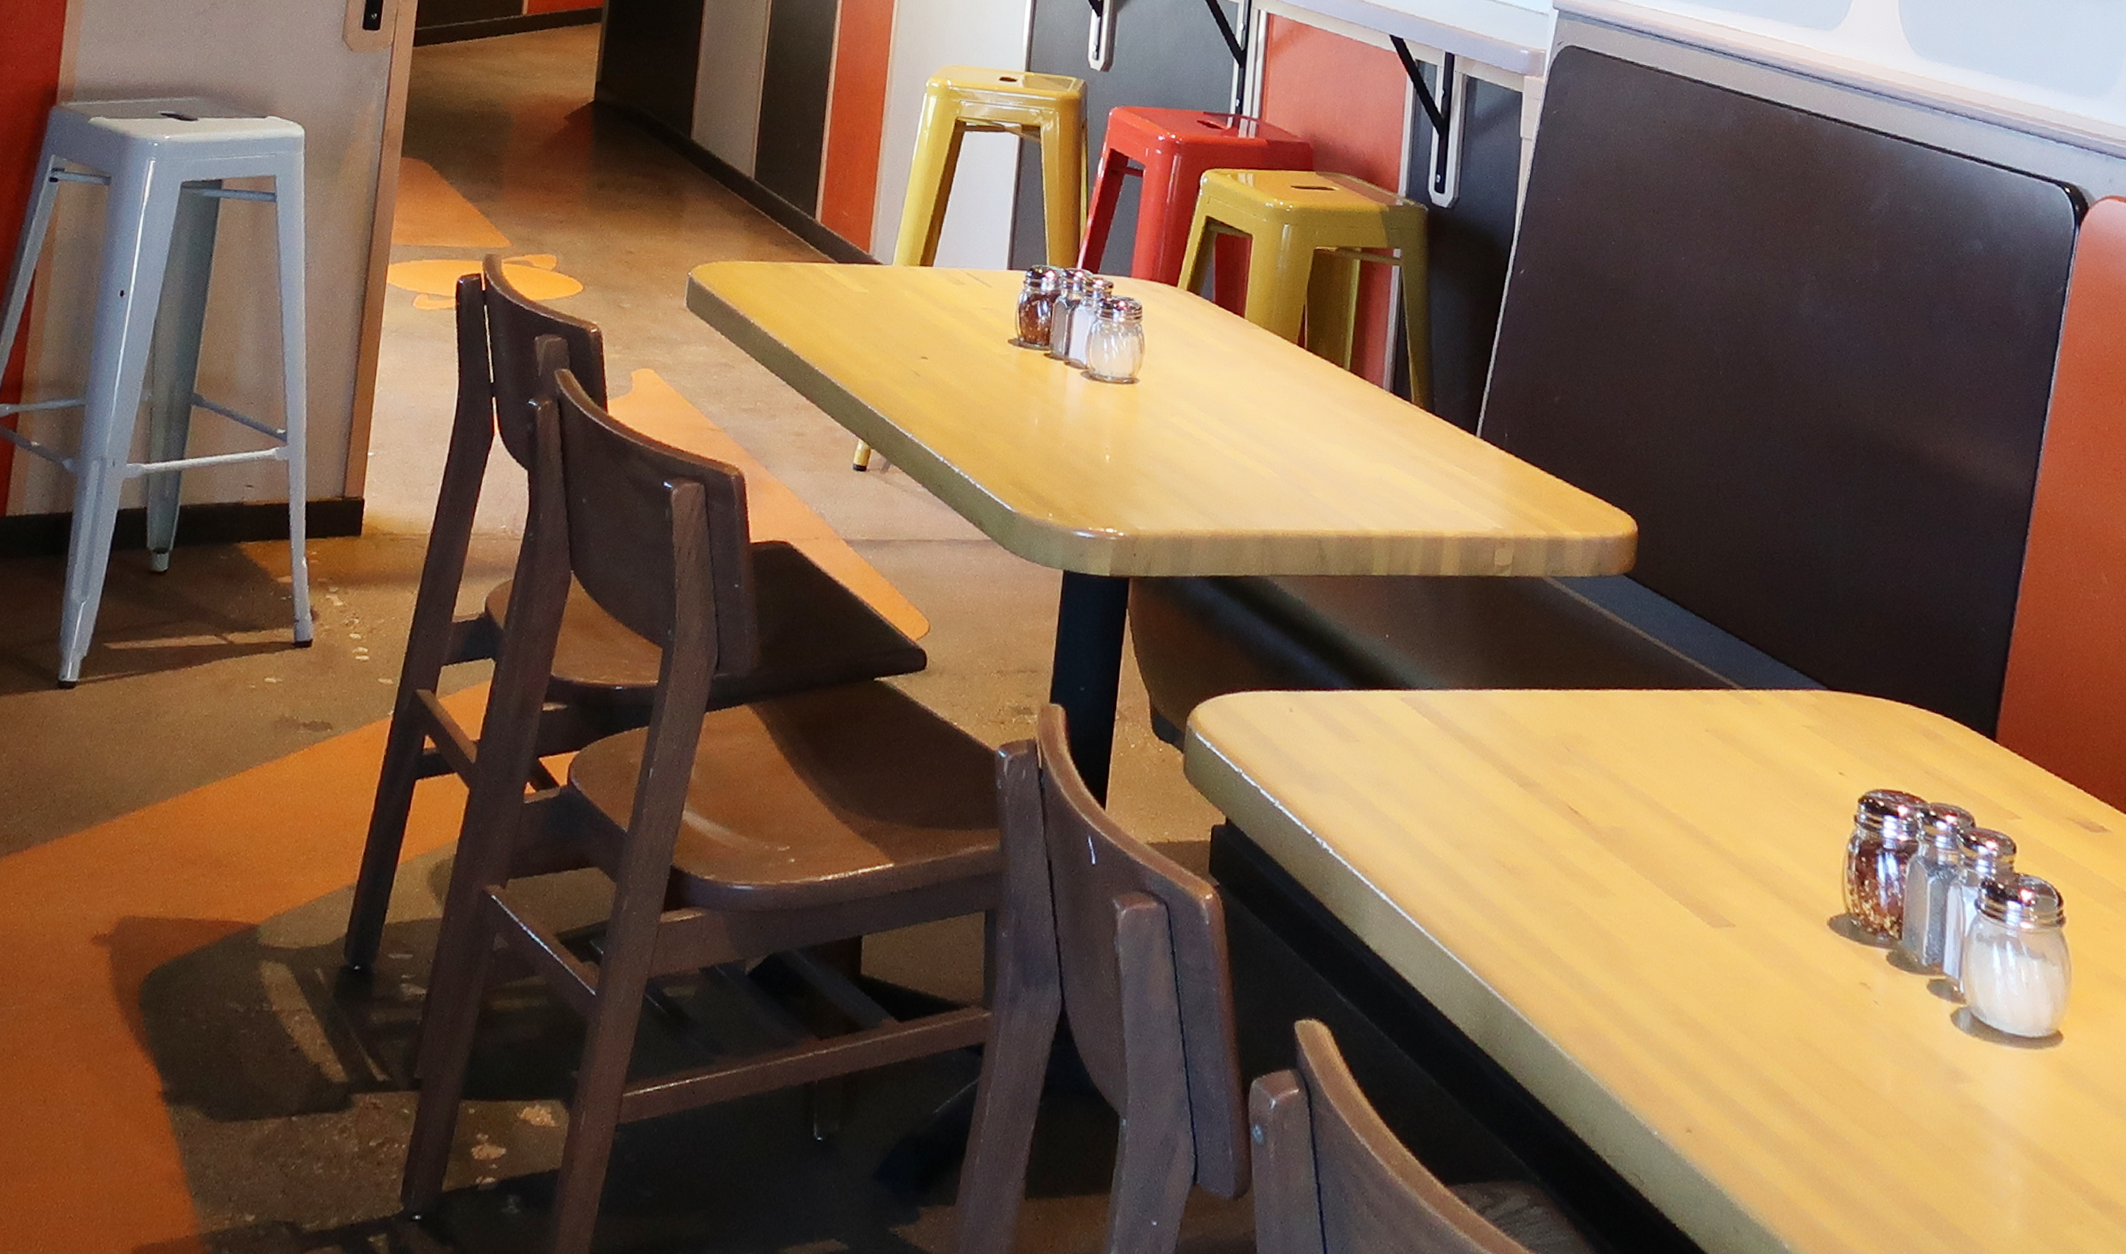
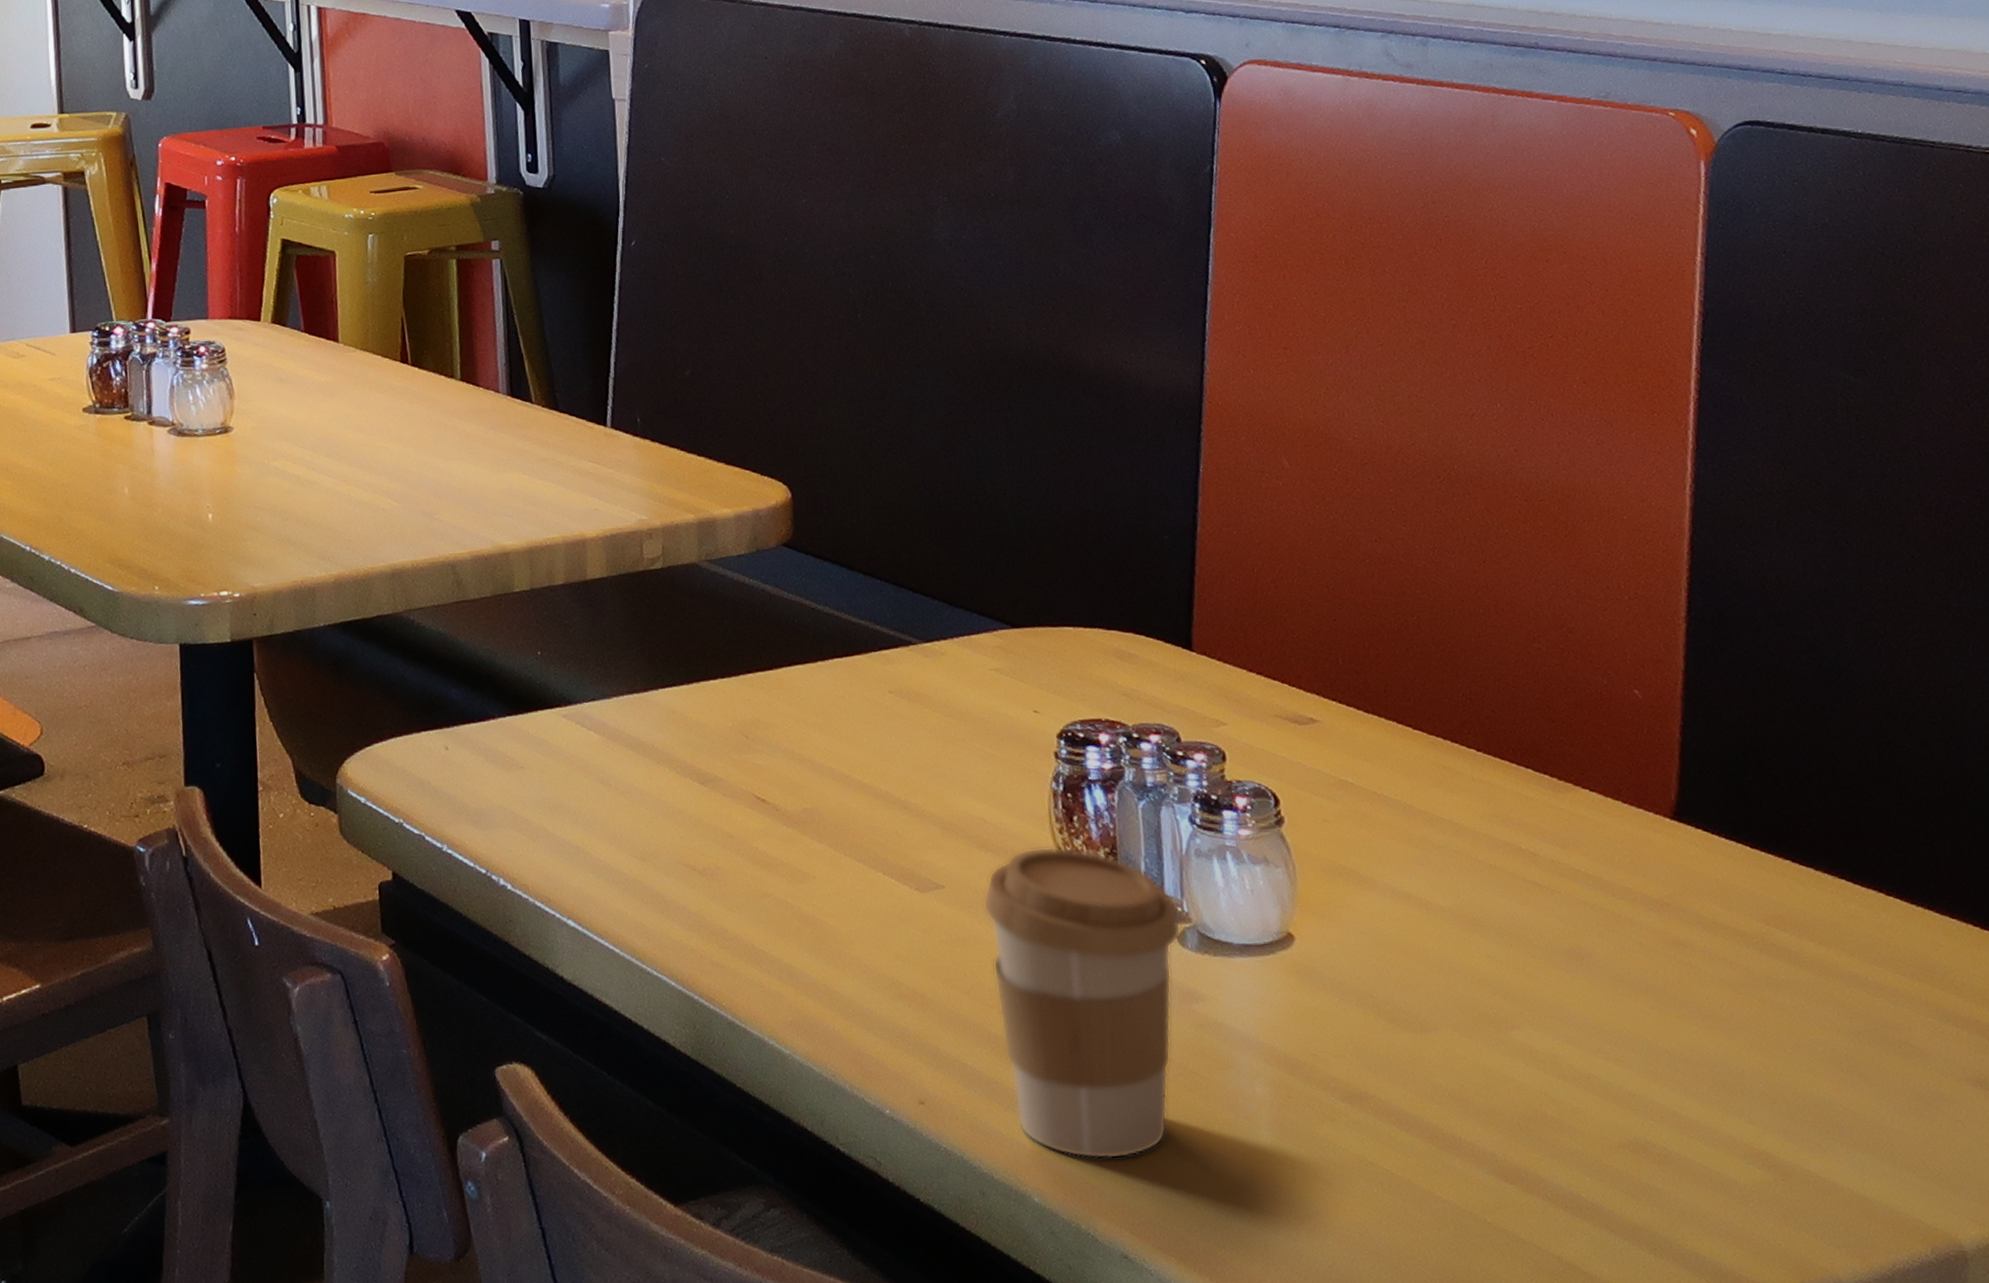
coffee cup: none [1769,903,1955,1222] -> present [983,846,1181,1160]

